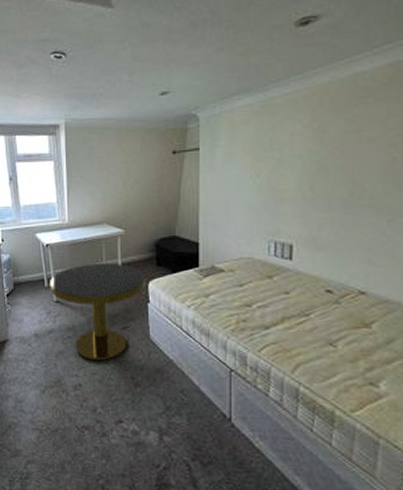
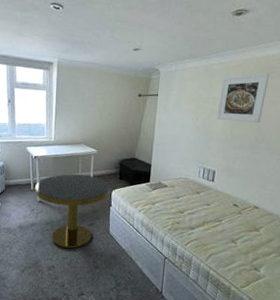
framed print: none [286,99,362,173] -> present [216,73,270,123]

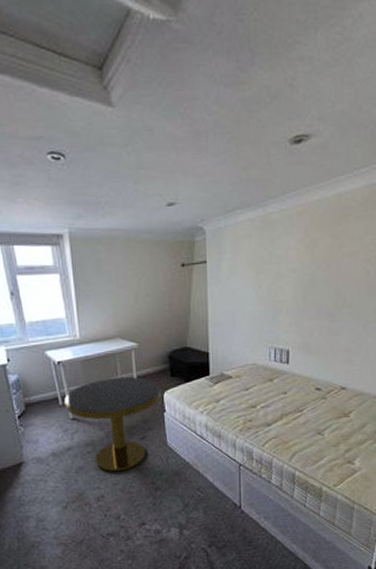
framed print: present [216,73,270,123] -> none [283,217,345,285]

